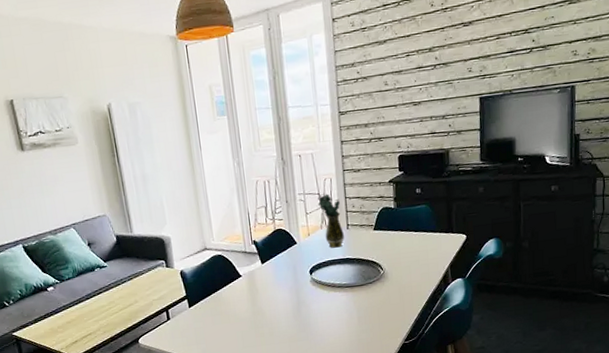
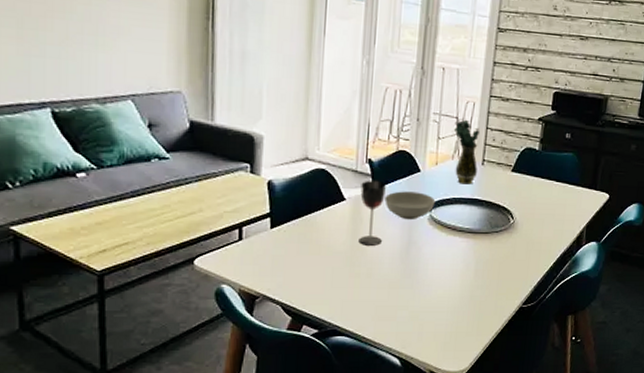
wineglass: none [251,256,276,310] -> present [358,180,386,246]
bowl: none [272,260,314,285] -> present [385,191,436,220]

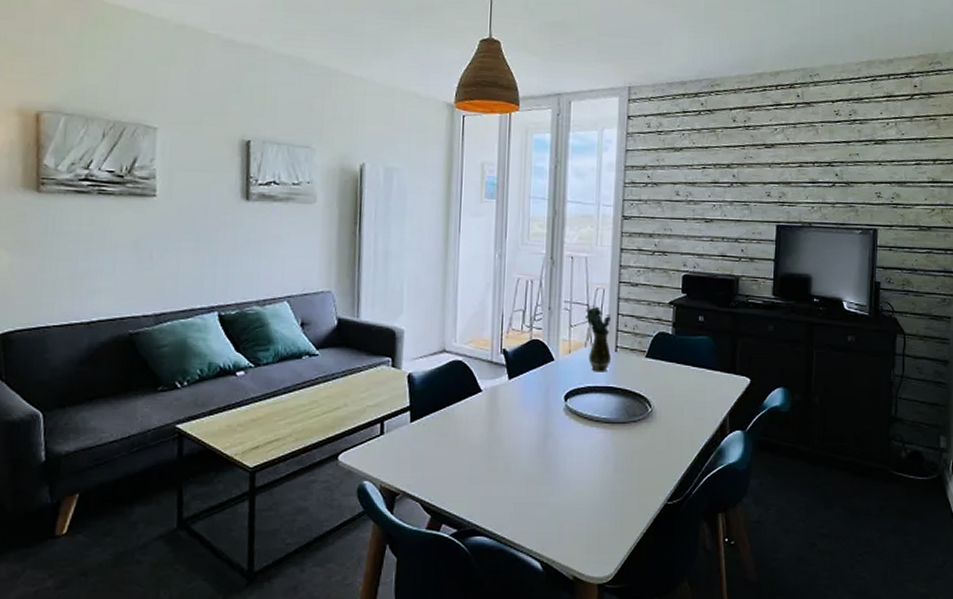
wineglass: present [358,180,386,246] -> none [495,370,521,438]
bowl: present [385,191,436,220] -> none [520,381,571,411]

